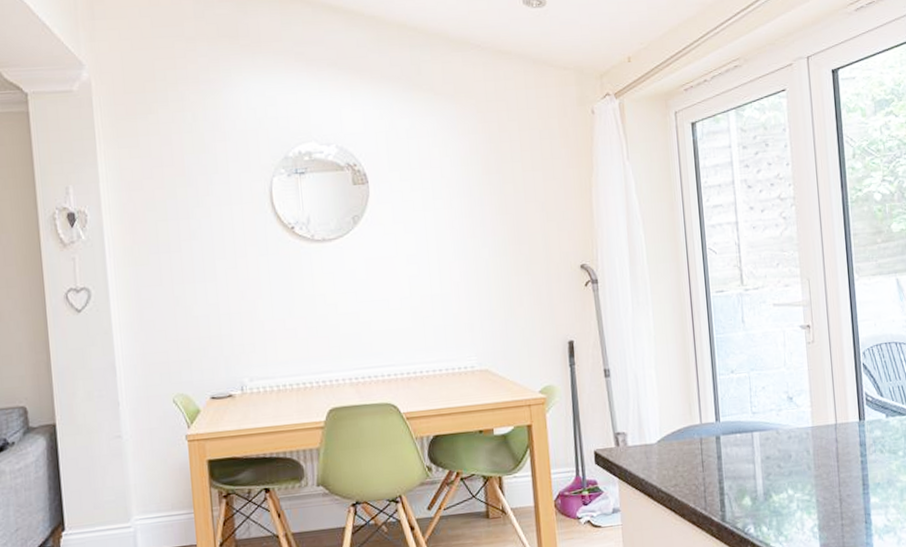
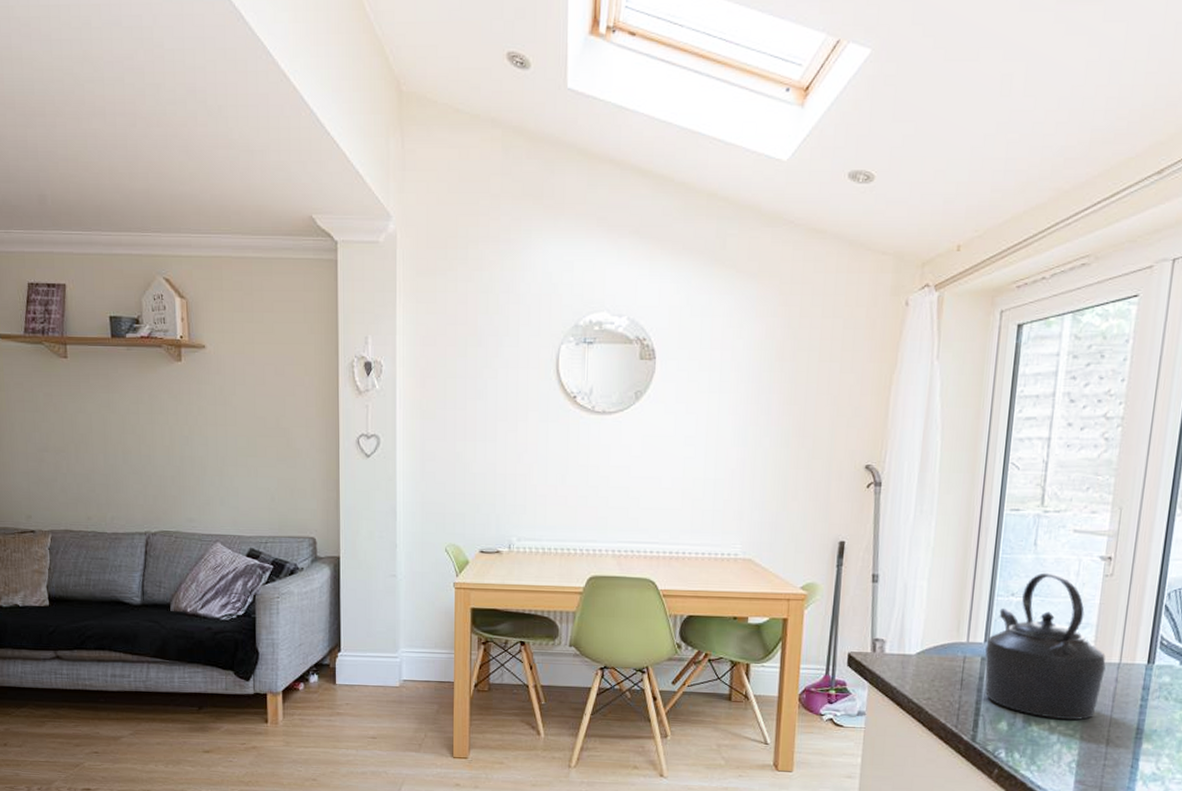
kettle: none [718,346,825,487] -> present [985,572,1106,721]

